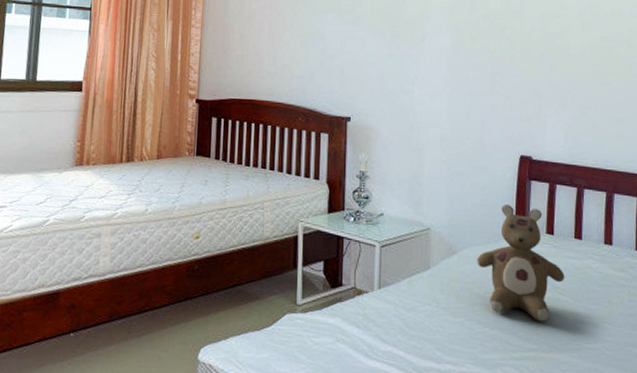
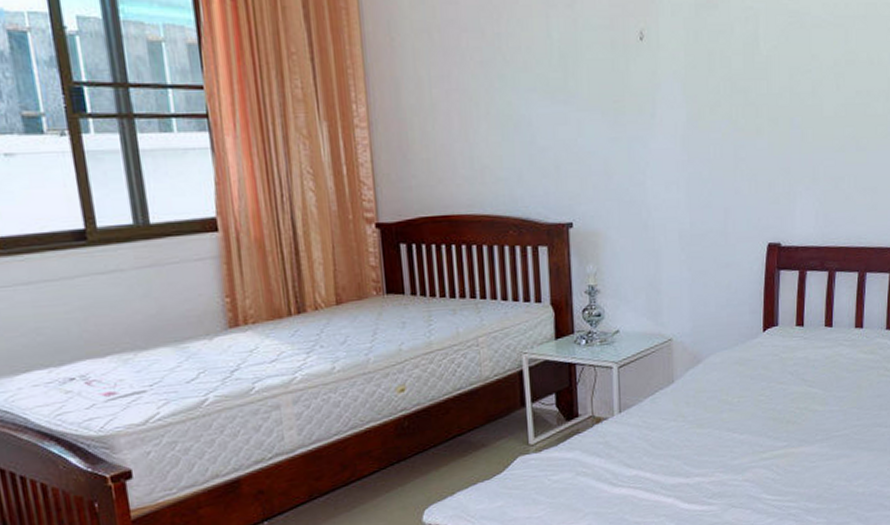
stuffed bear: present [477,204,565,322] -> none [724,300,815,419]

